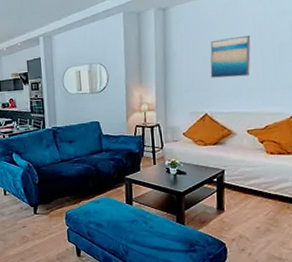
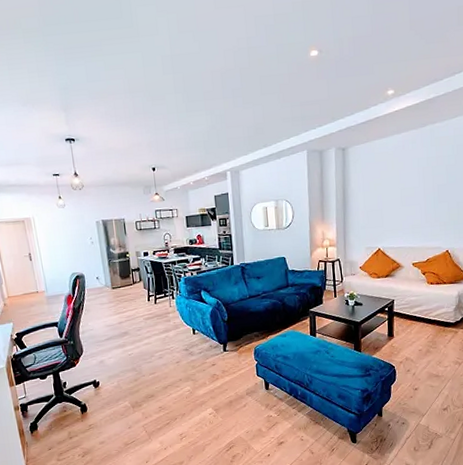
wall art: present [210,35,251,78] -> none [382,176,416,216]

